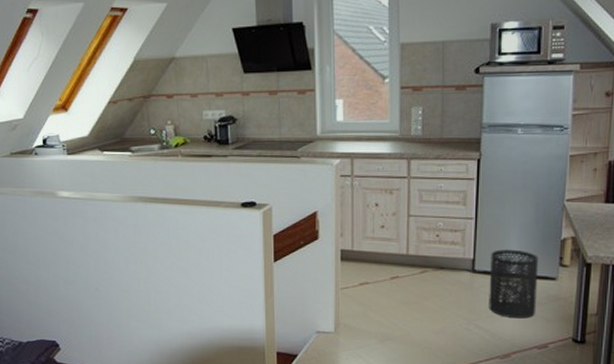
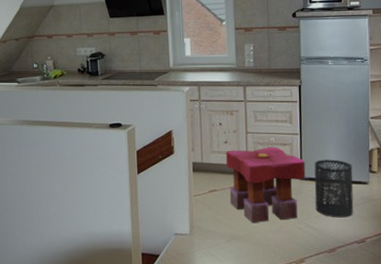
stool: none [381,233,479,321] -> present [225,146,306,222]

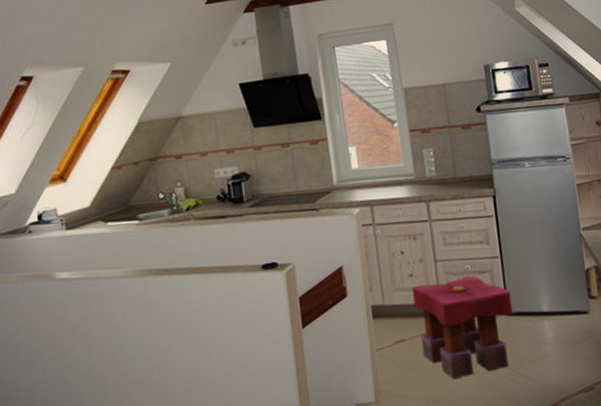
trash can: present [314,159,354,218] -> none [521,285,576,361]

